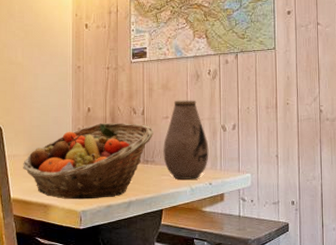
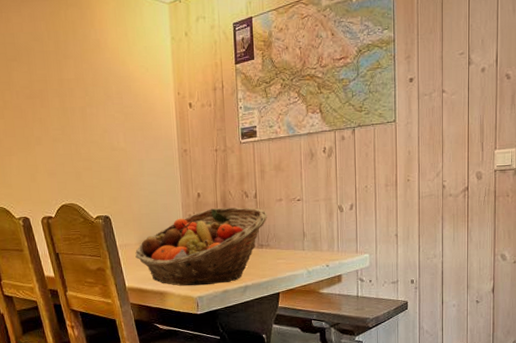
vase: present [162,100,209,180] -> none [277,180,326,263]

